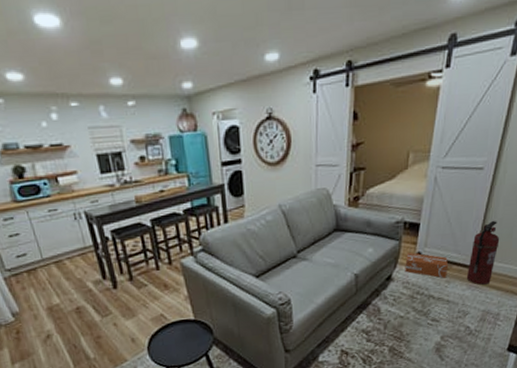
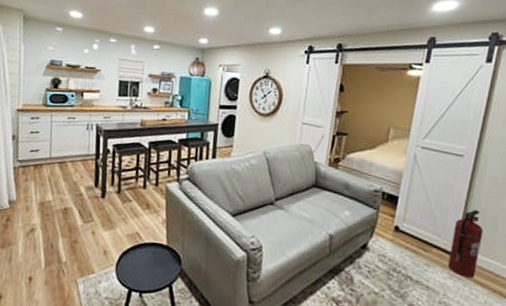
cardboard box: present [405,252,448,278] -> none [381,224,427,260]

